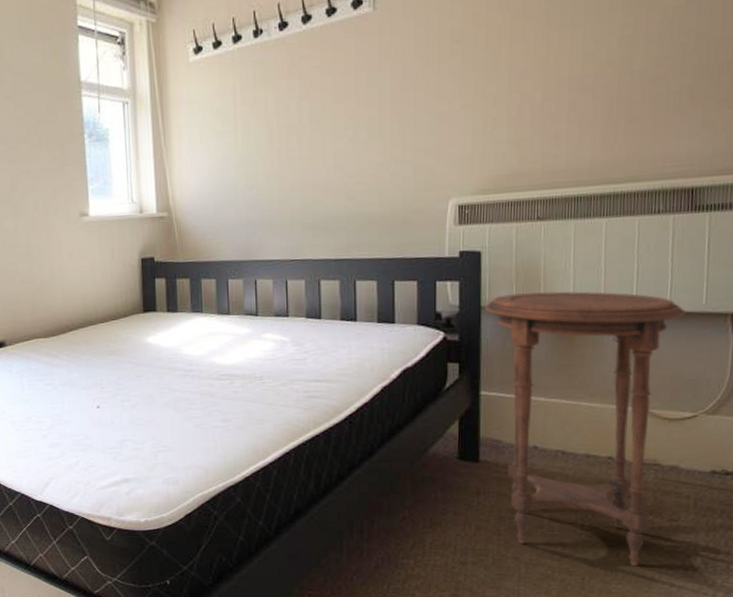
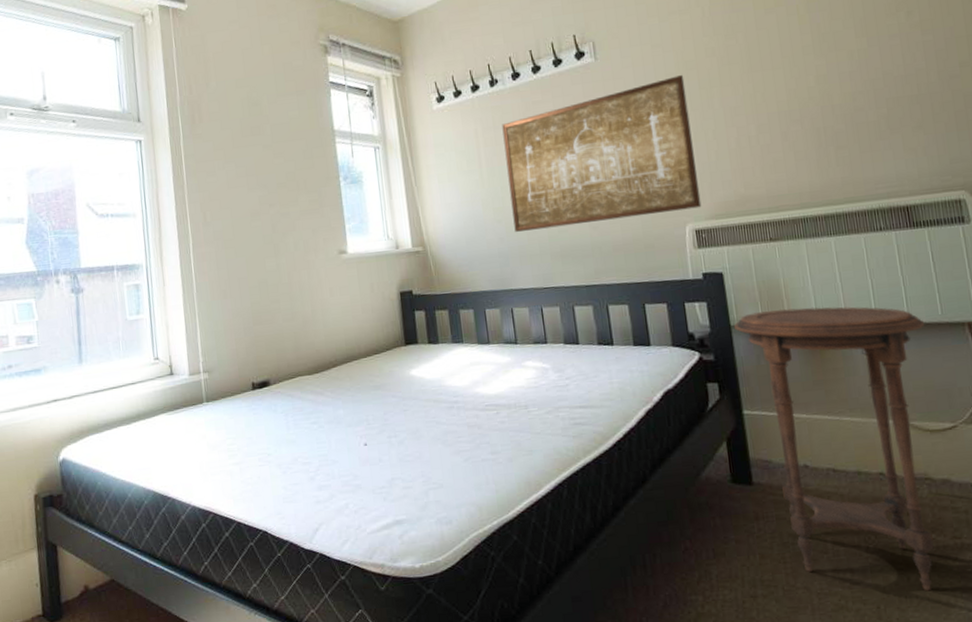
wall art: none [263,29,471,201] -> present [502,74,702,233]

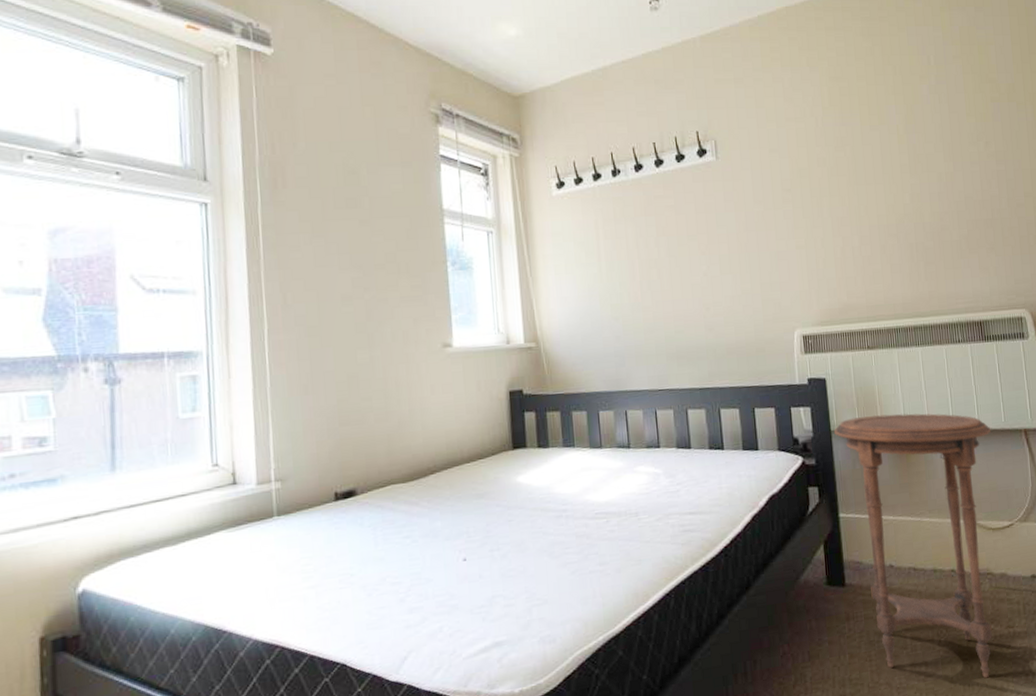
wall art: present [502,74,702,233] -> none [623,181,809,332]

